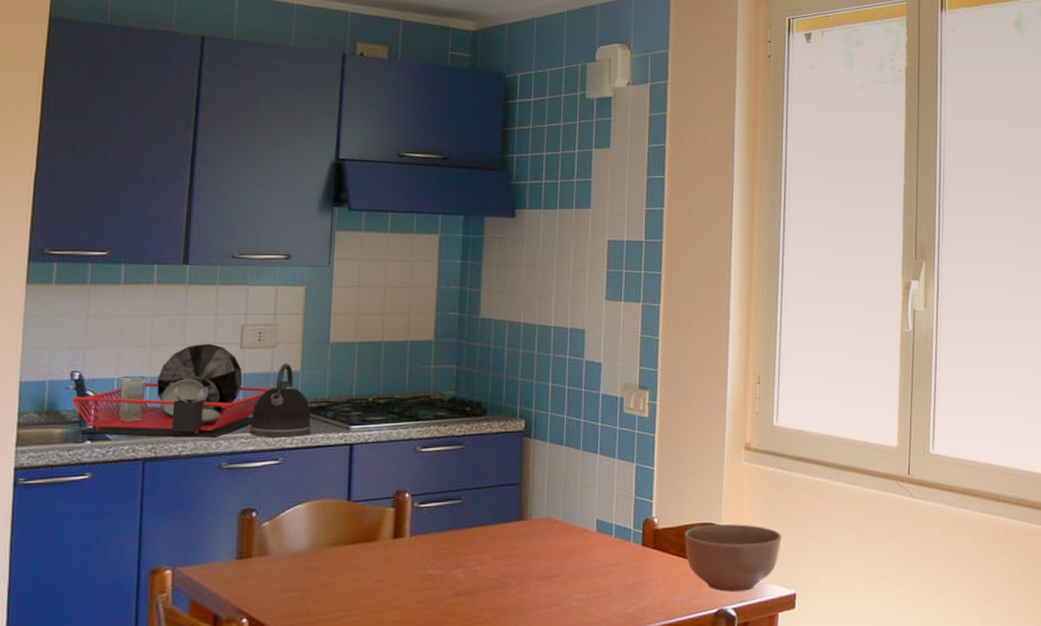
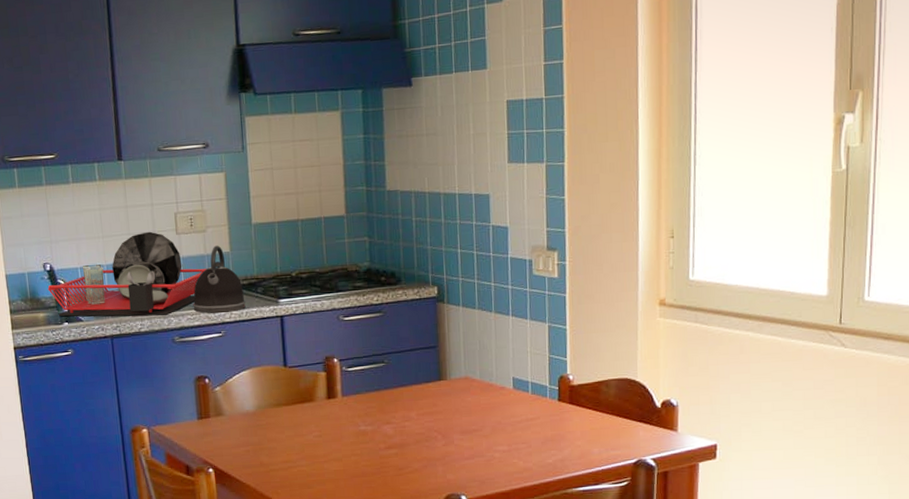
bowl: present [684,524,782,592] -> none [599,378,701,443]

